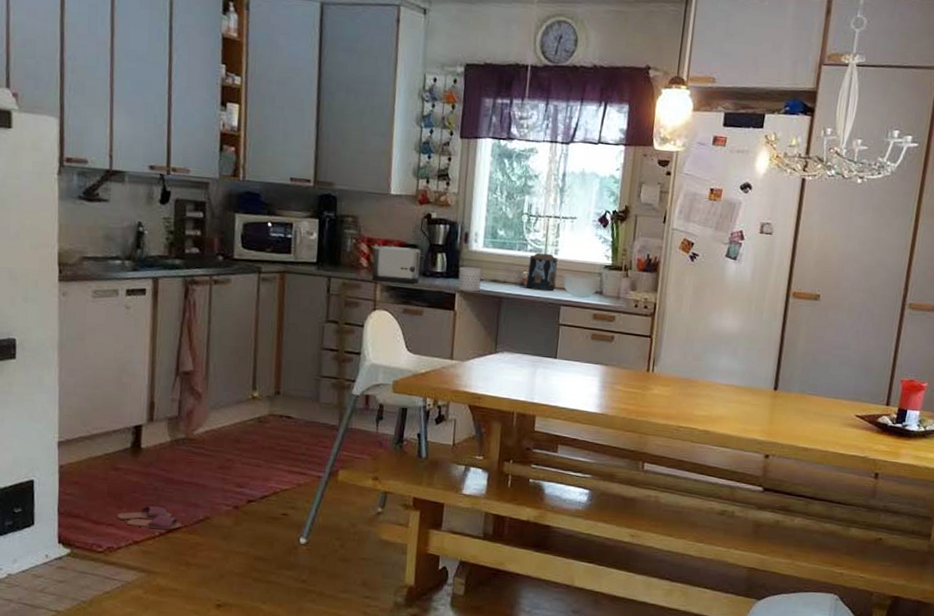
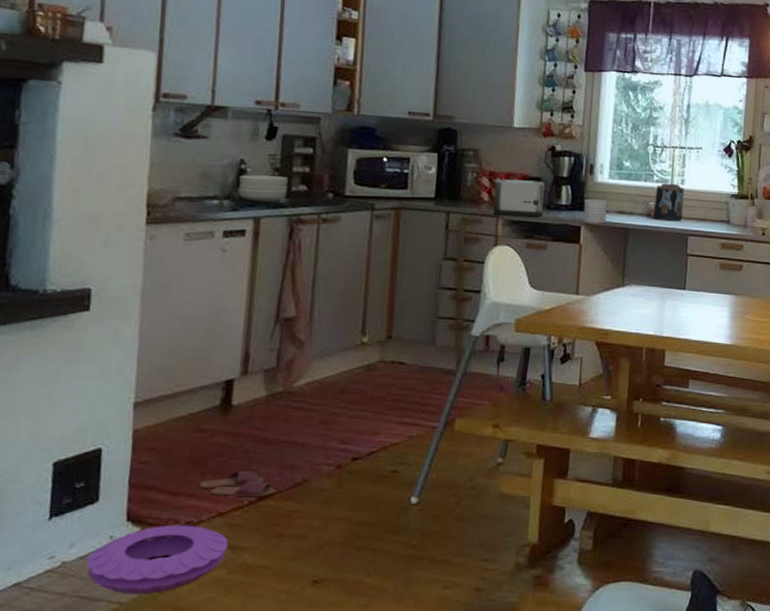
dog toy: none [27,548,144,606] -> present [85,525,228,594]
bowl: none [137,237,182,265] -> present [238,175,289,204]
bowl: present [563,274,601,298] -> none [690,204,728,227]

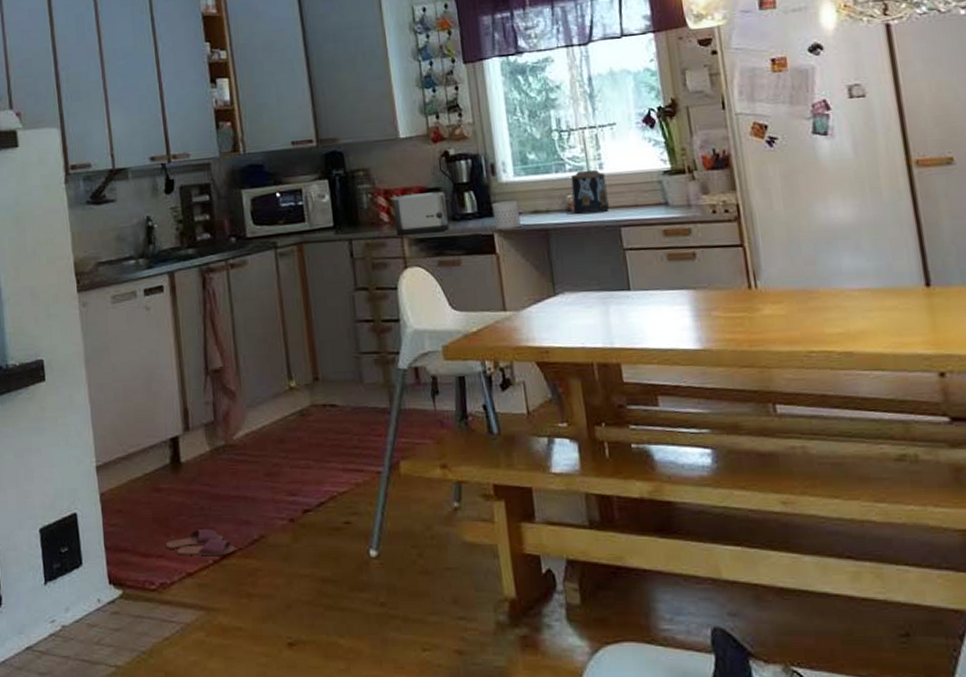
dog toy: present [85,525,228,594] -> none [81,586,202,658]
bowl: present [238,175,289,204] -> none [148,228,194,258]

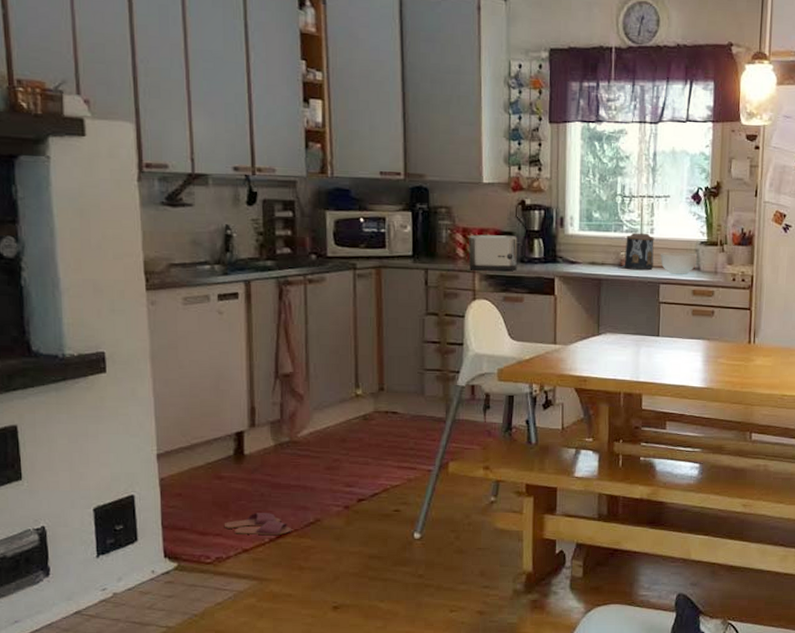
mug: present [492,201,521,231] -> none [556,251,579,276]
bowl: none [616,185,663,214] -> present [660,252,698,275]

